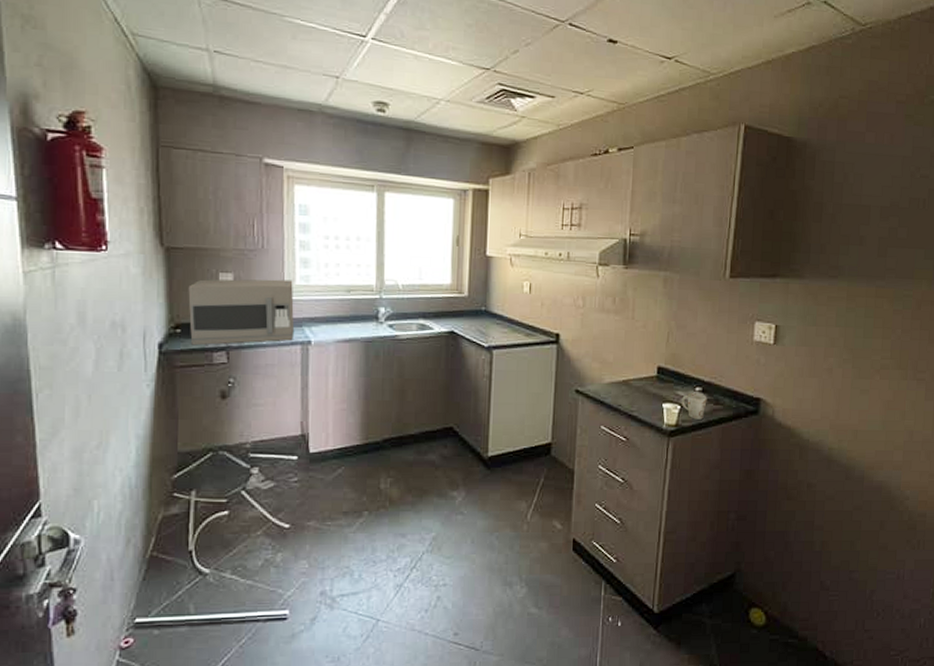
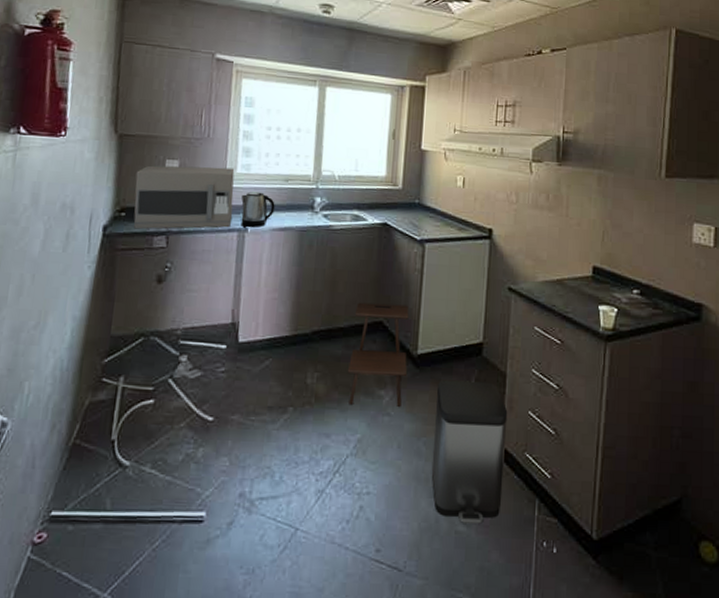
kettle: none [303,304,338,341] -> present [240,192,275,229]
step stool: none [419,409,479,506] -> present [347,302,409,407]
pedal bin: none [504,479,576,606] -> present [431,379,508,524]
mug: present [682,393,707,420] -> none [619,295,646,324]

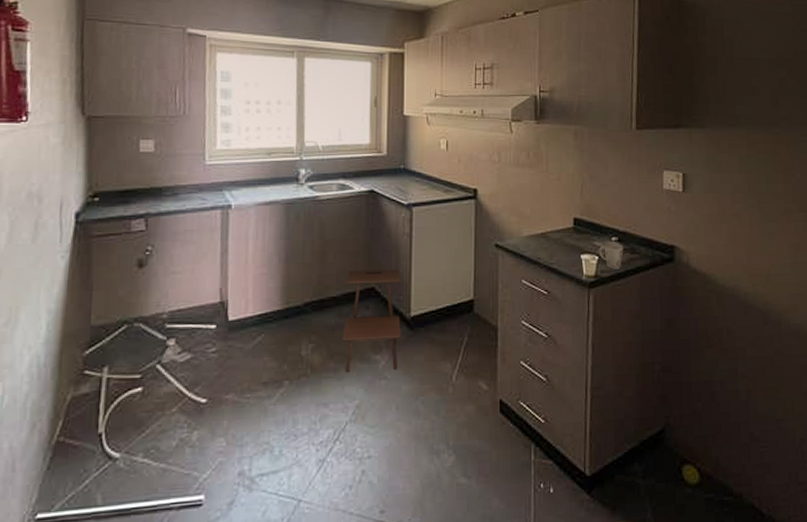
microwave: present [133,165,235,230] -> none [108,144,215,214]
kettle: present [240,192,275,229] -> none [223,167,259,205]
pedal bin: present [431,379,508,524] -> none [430,337,501,475]
mug: none [619,295,646,324] -> present [599,243,624,270]

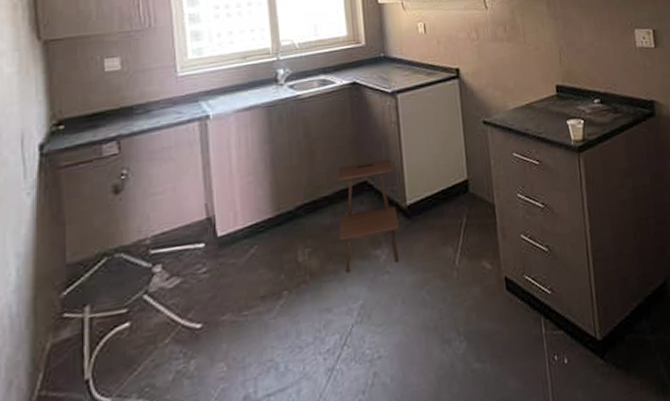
mug: present [599,243,624,270] -> none [583,105,607,132]

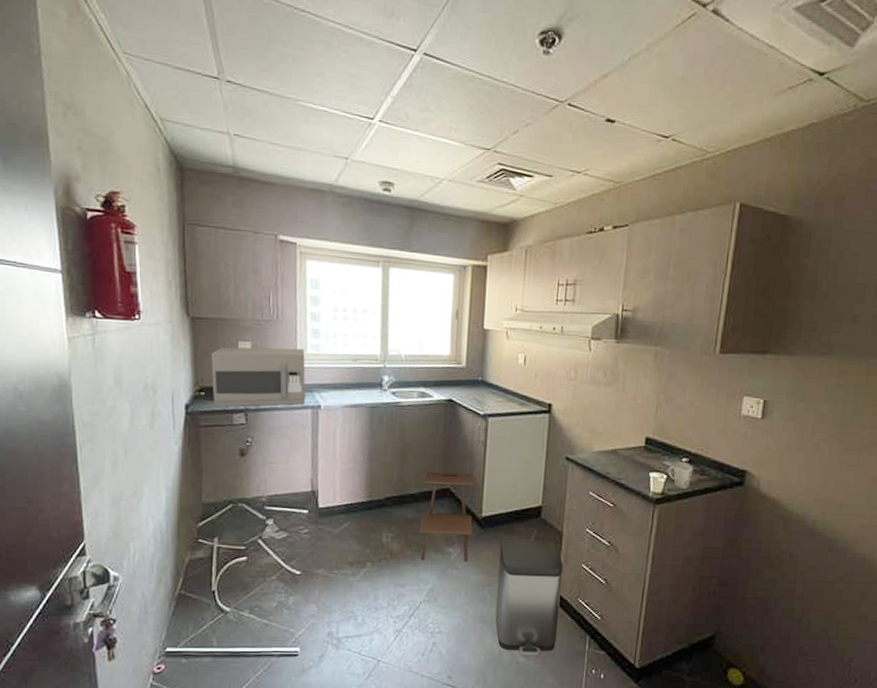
microwave: none [71,55,189,141] -> present [211,347,306,408]
pedal bin: none [431,215,510,360] -> present [495,538,564,656]
mug: none [583,105,607,132] -> present [668,463,694,489]

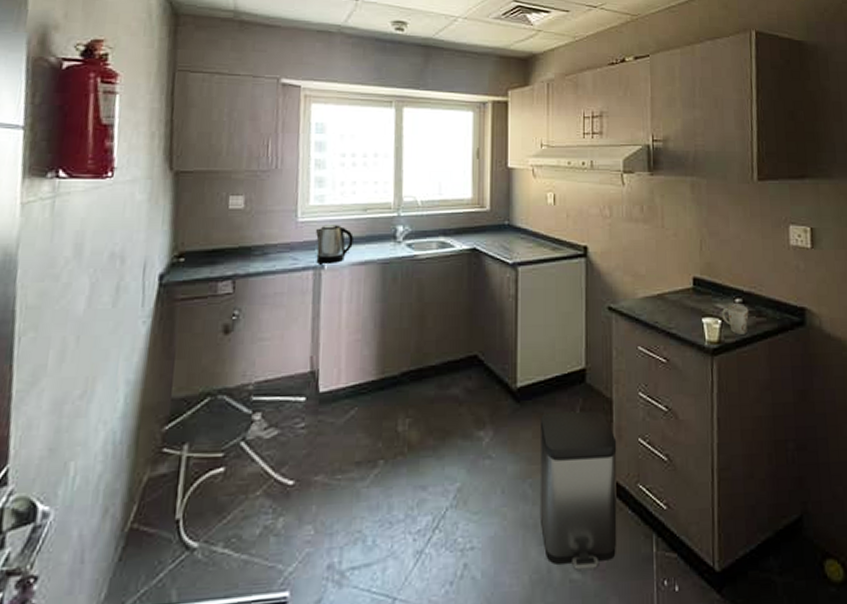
microwave: present [211,347,306,408] -> none [194,200,307,276]
kettle: none [313,371,345,406] -> present [316,225,353,265]
step stool: present [418,471,474,561] -> none [441,335,506,450]

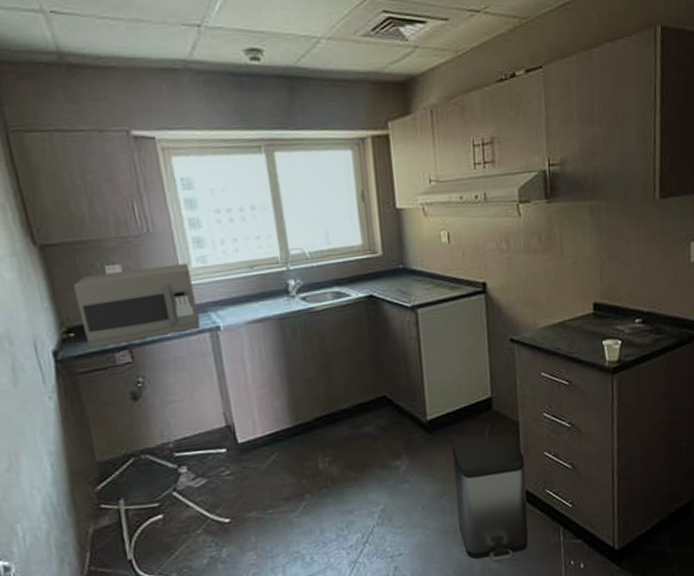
microwave: none [194,200,307,276] -> present [73,263,200,349]
kettle: present [316,225,353,265] -> none [204,285,246,326]
mug: present [722,305,749,335] -> none [622,325,648,353]

